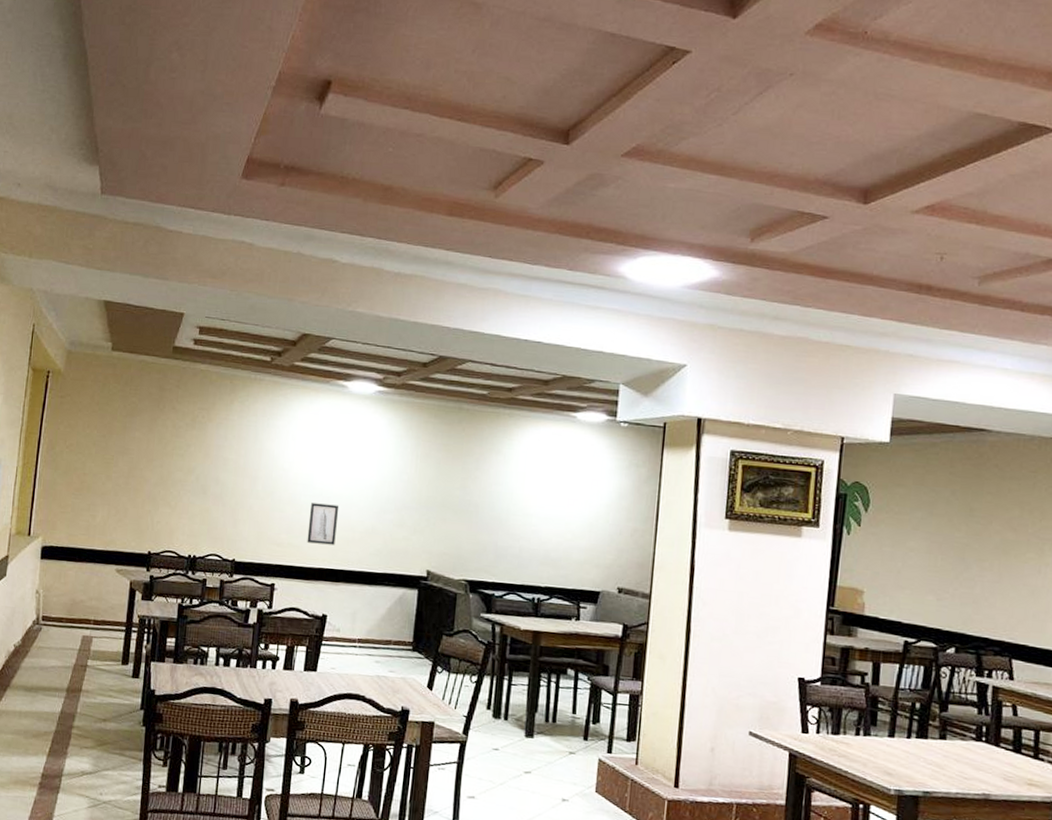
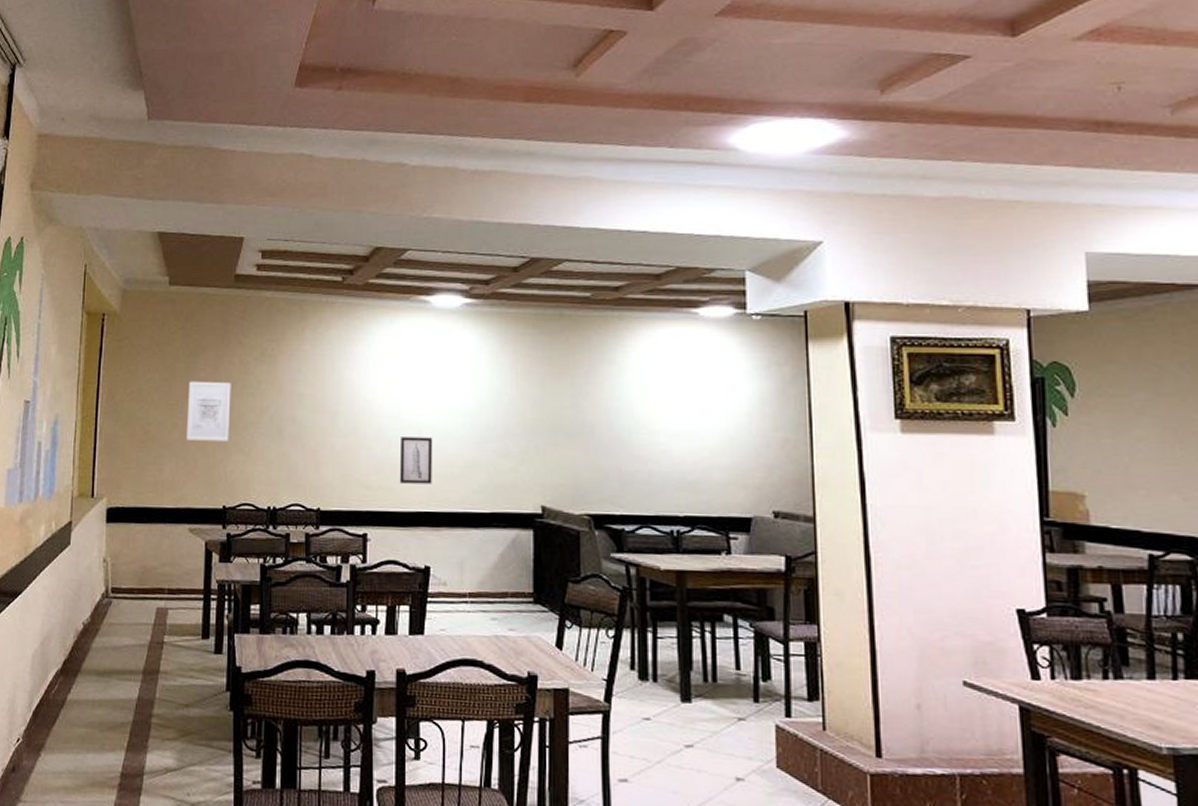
wall art: none [119,438,163,495] -> present [186,381,231,441]

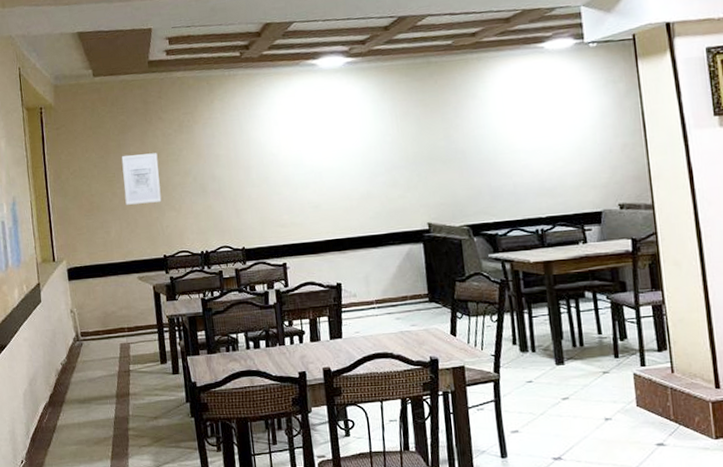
wall art: present [399,437,433,484] -> none [305,178,335,219]

